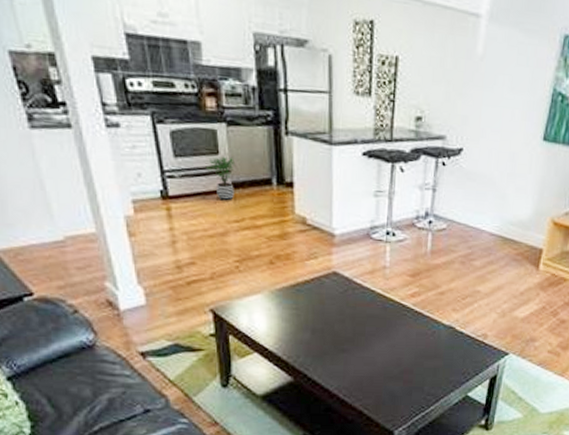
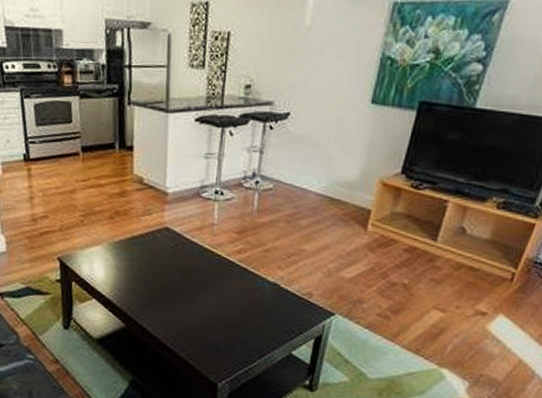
potted plant: present [207,156,234,201] -> none [61,124,84,163]

